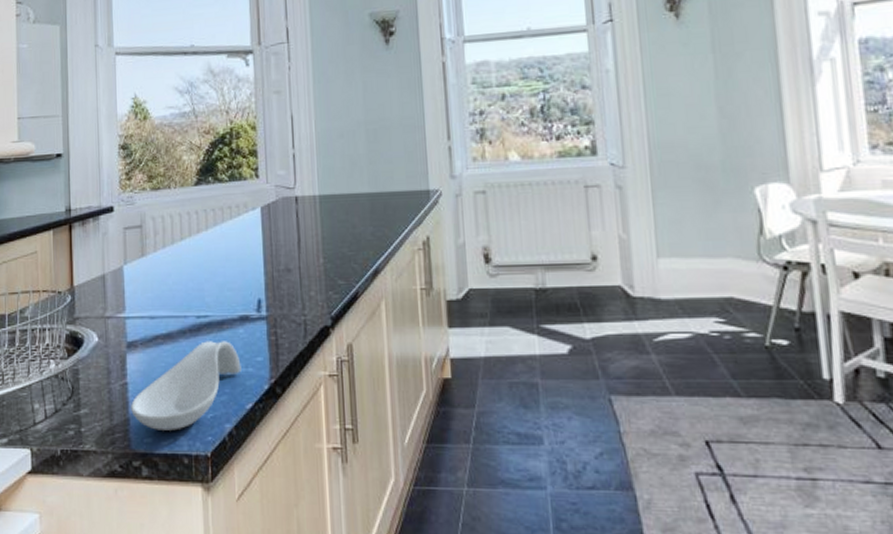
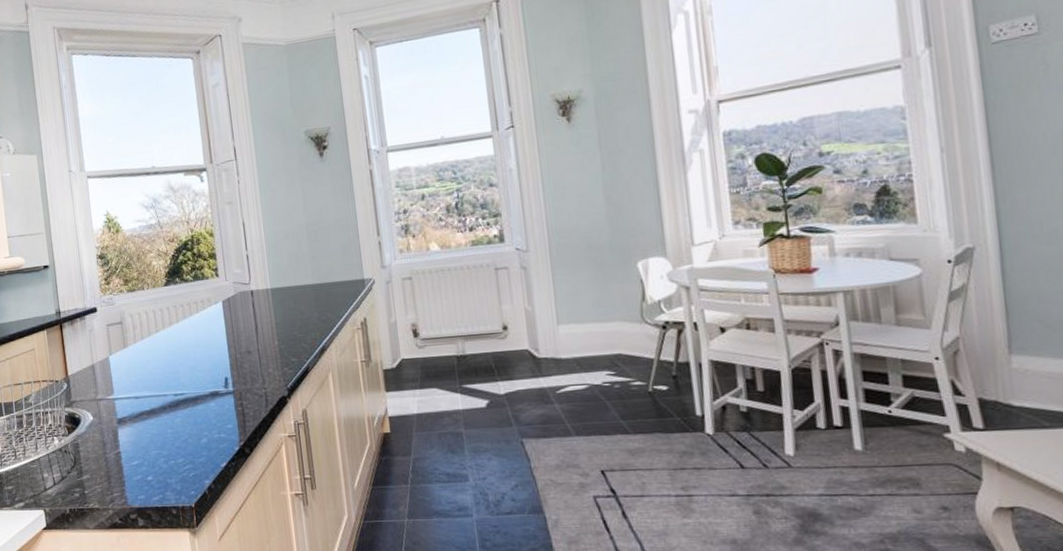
spoon rest: present [130,341,242,431] -> none [124,413,215,489]

